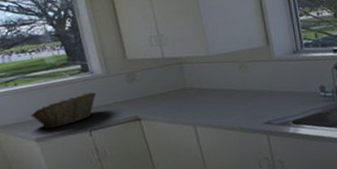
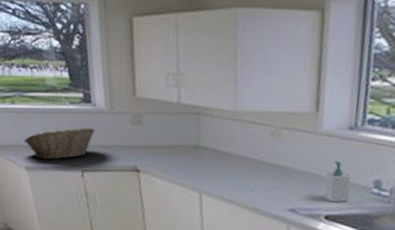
soap bottle: none [285,77,307,110] -> present [323,160,351,203]

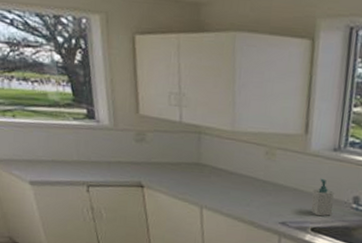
fruit basket: present [24,127,95,160] -> none [27,143,99,175]

